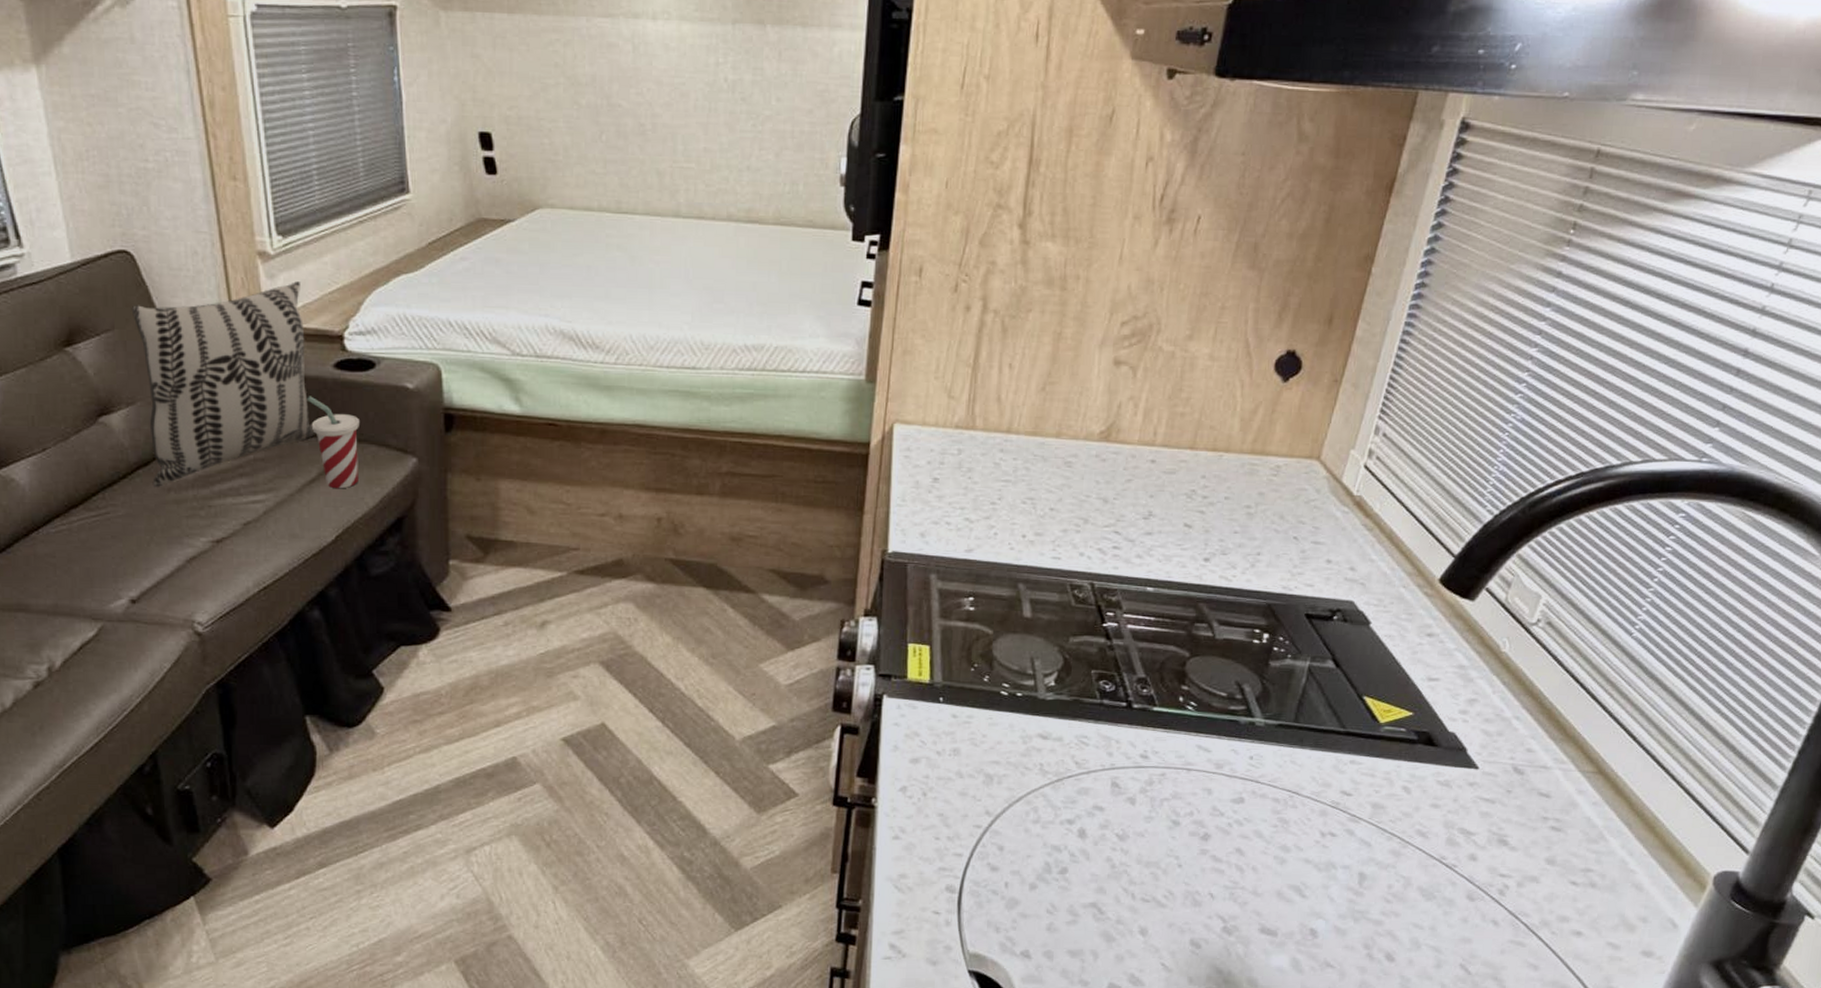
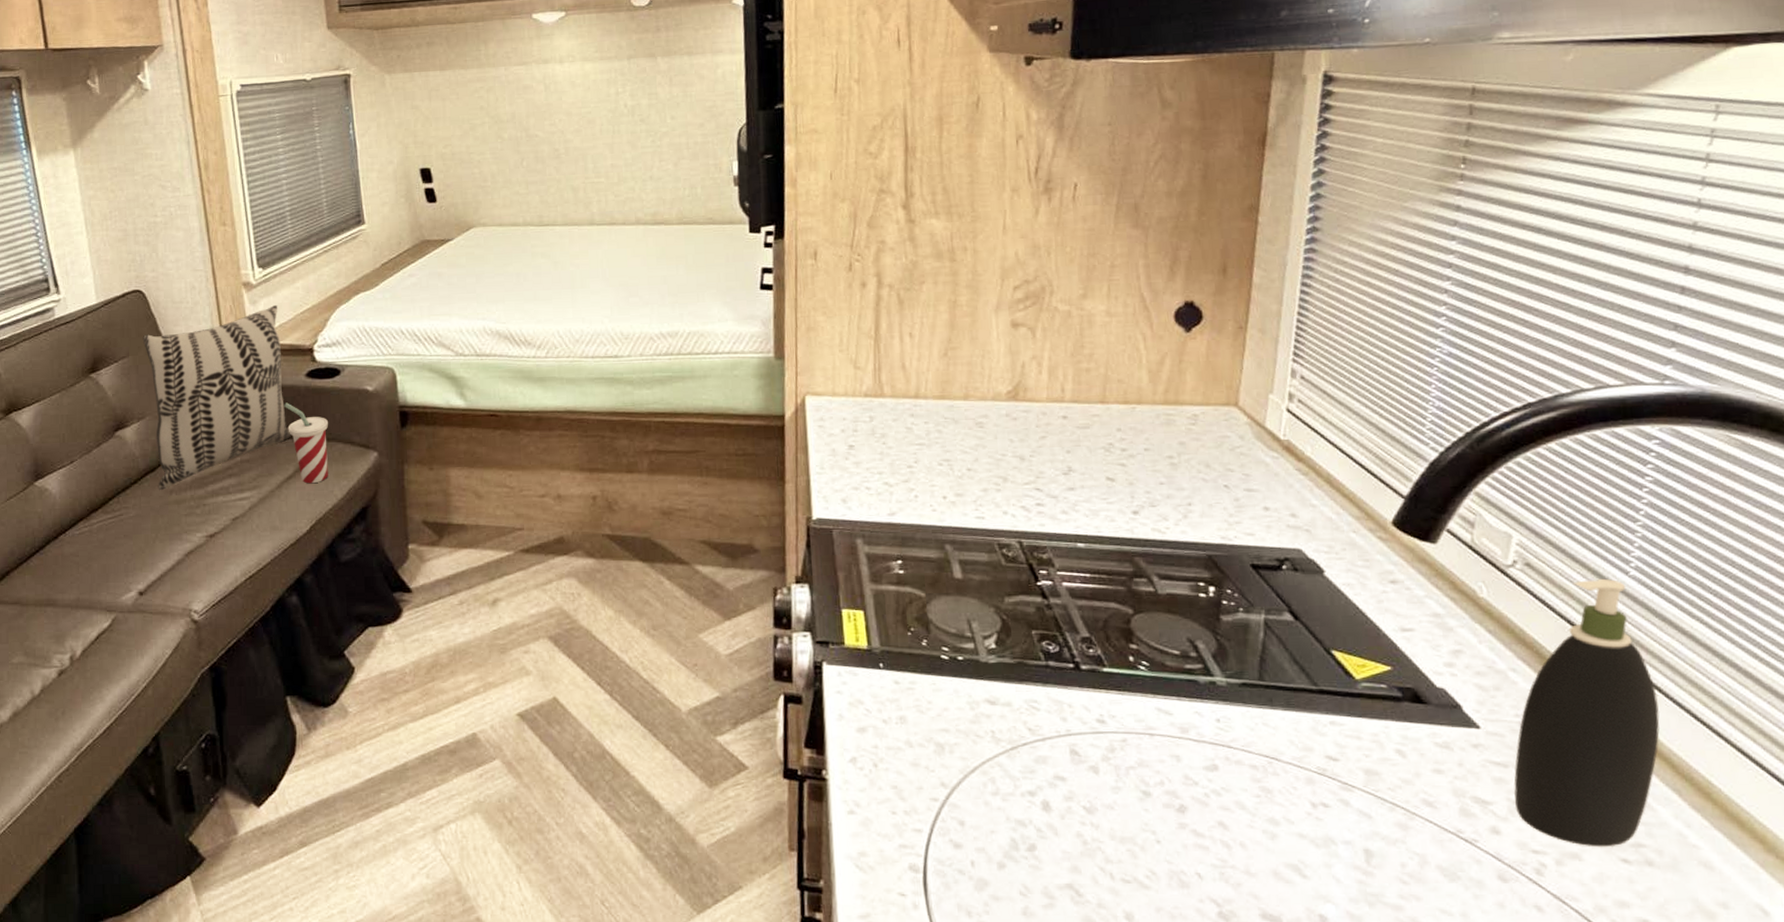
soap dispenser: none [1494,638,1632,872] -> present [1513,578,1660,847]

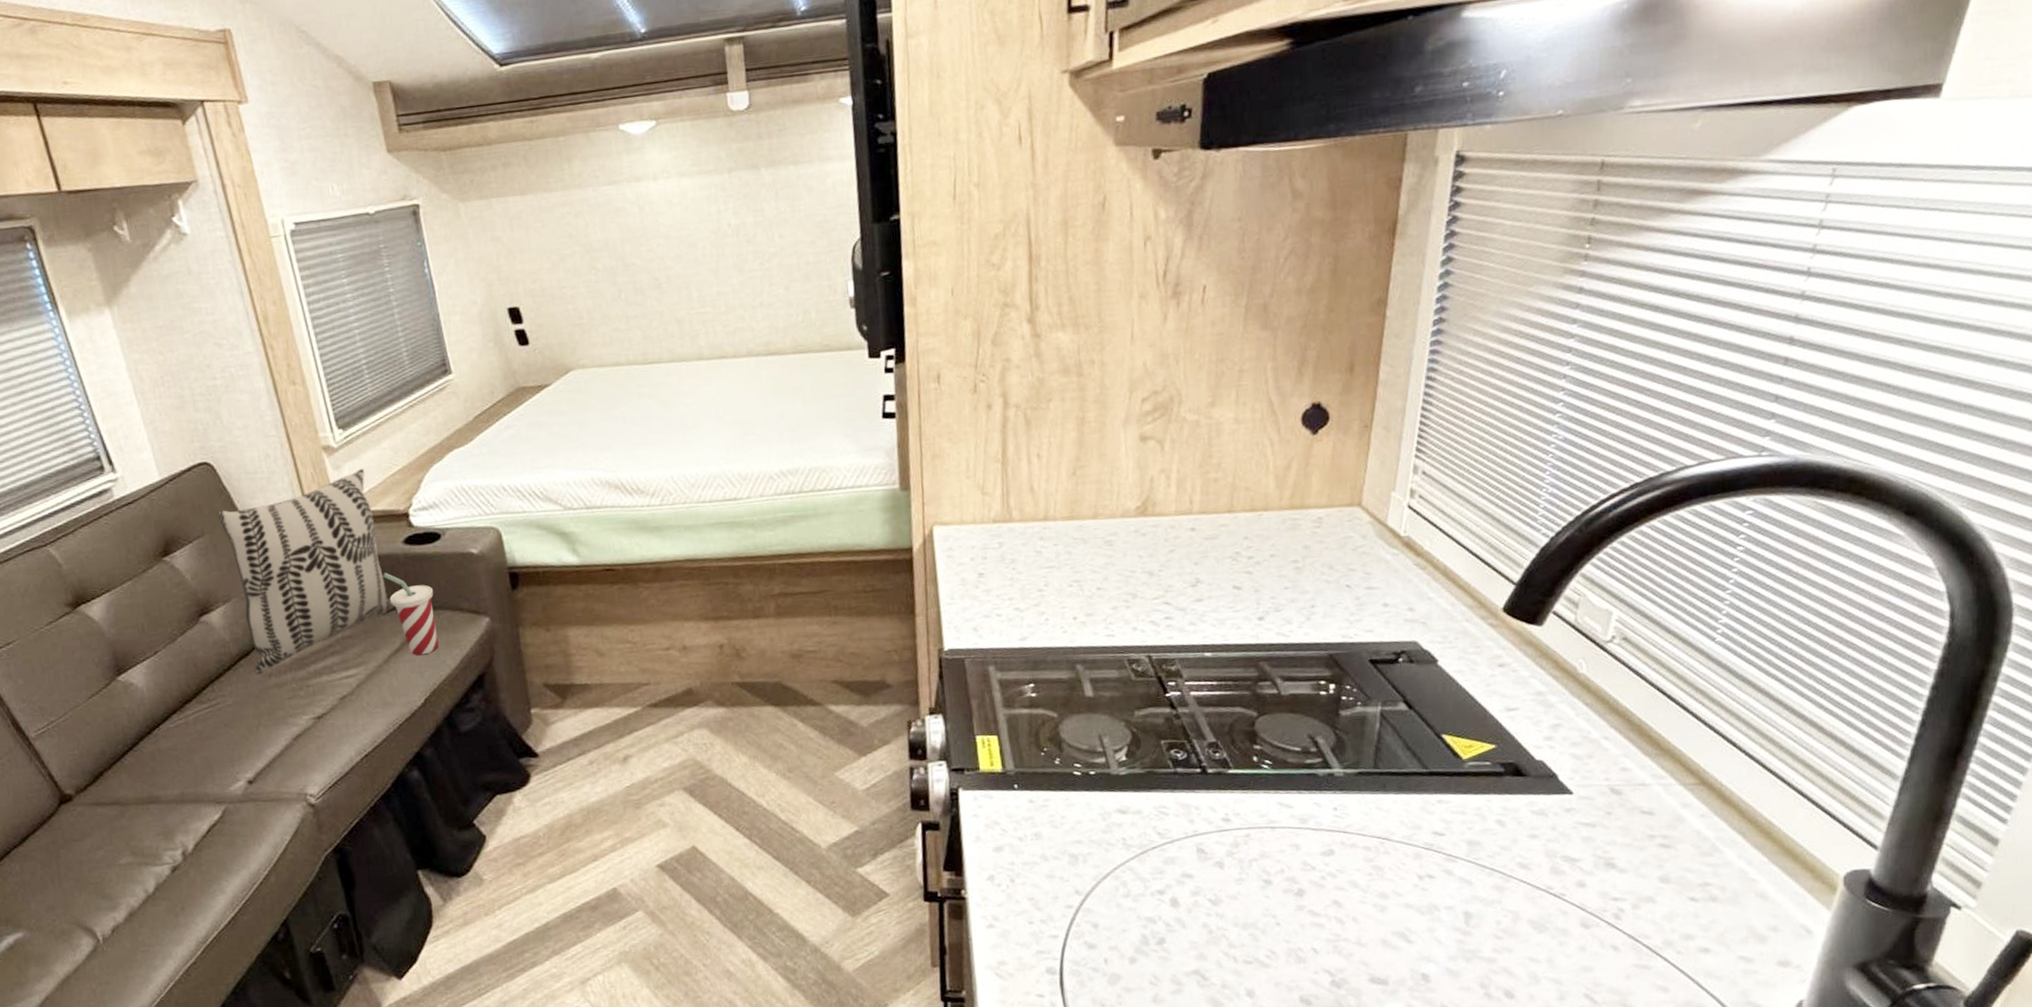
soap dispenser: present [1513,578,1660,847] -> none [1599,646,1732,890]

